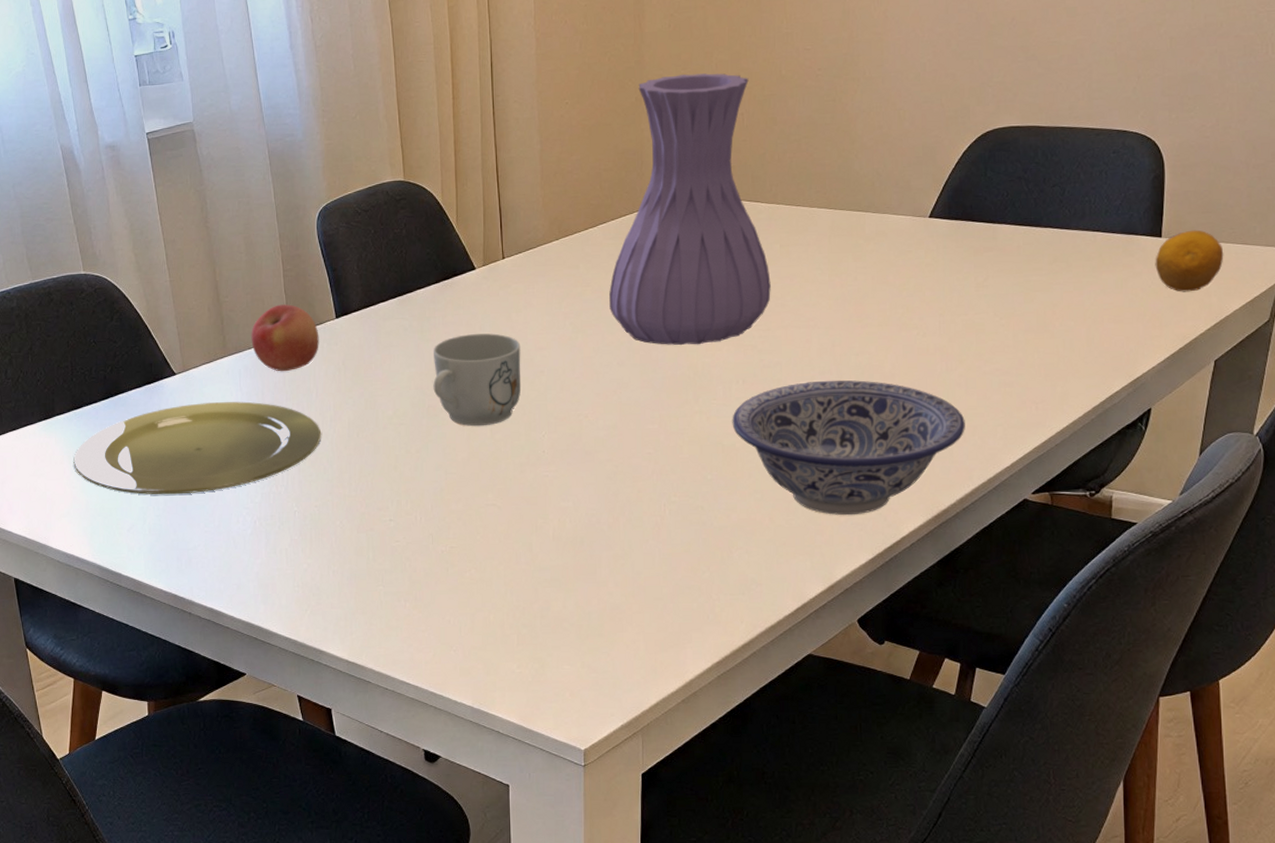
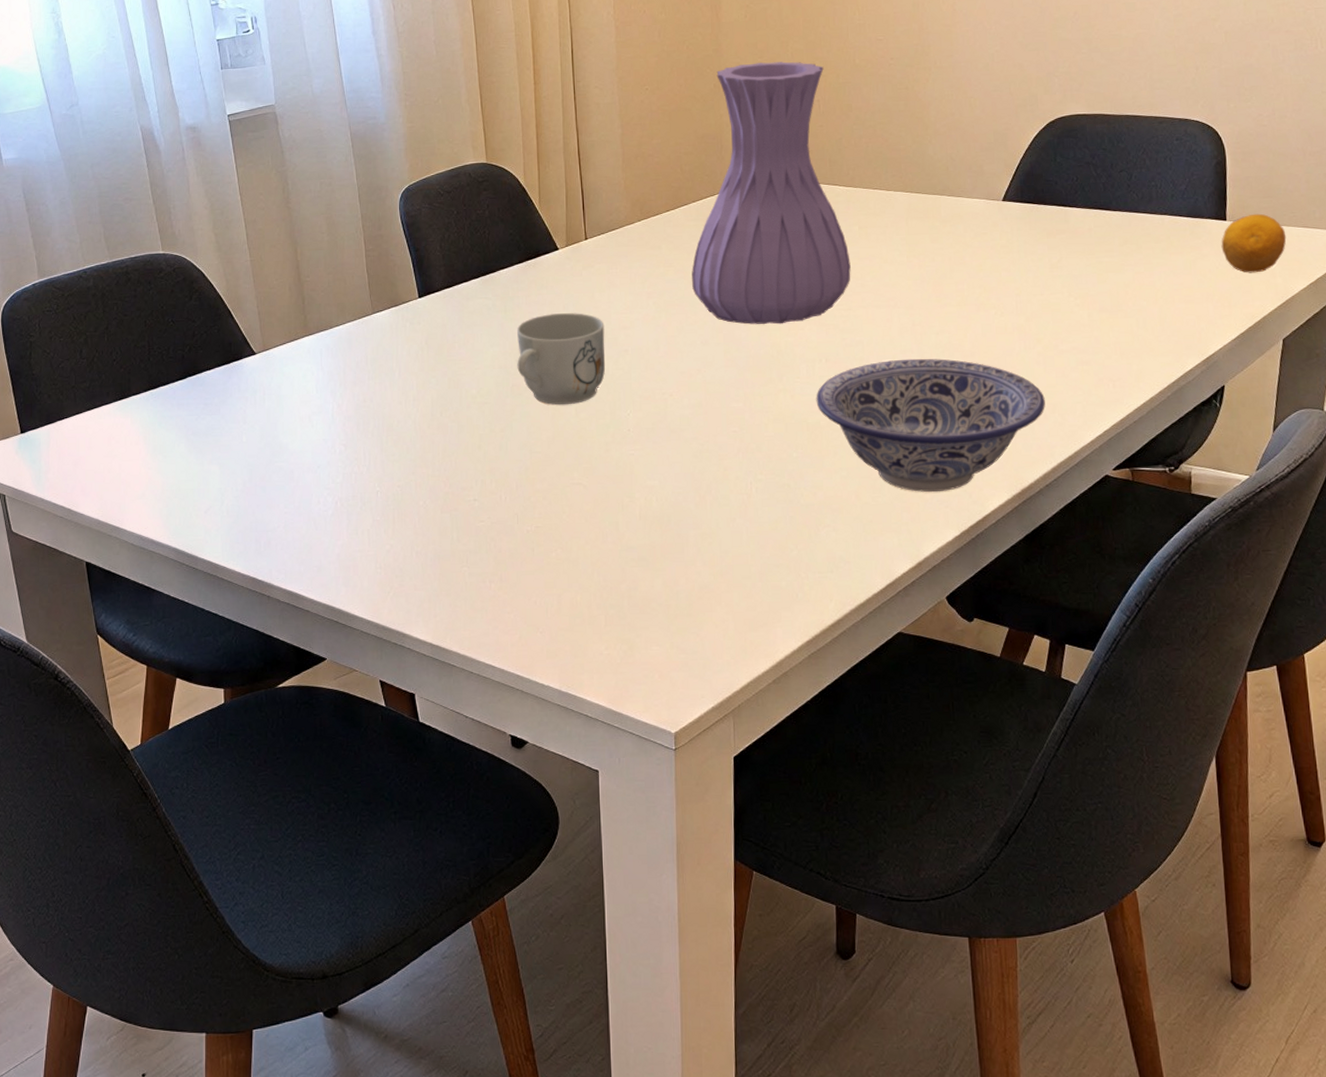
plate: present [73,401,322,495] -> none [149,381,404,476]
apple: present [251,304,319,372] -> none [333,284,402,351]

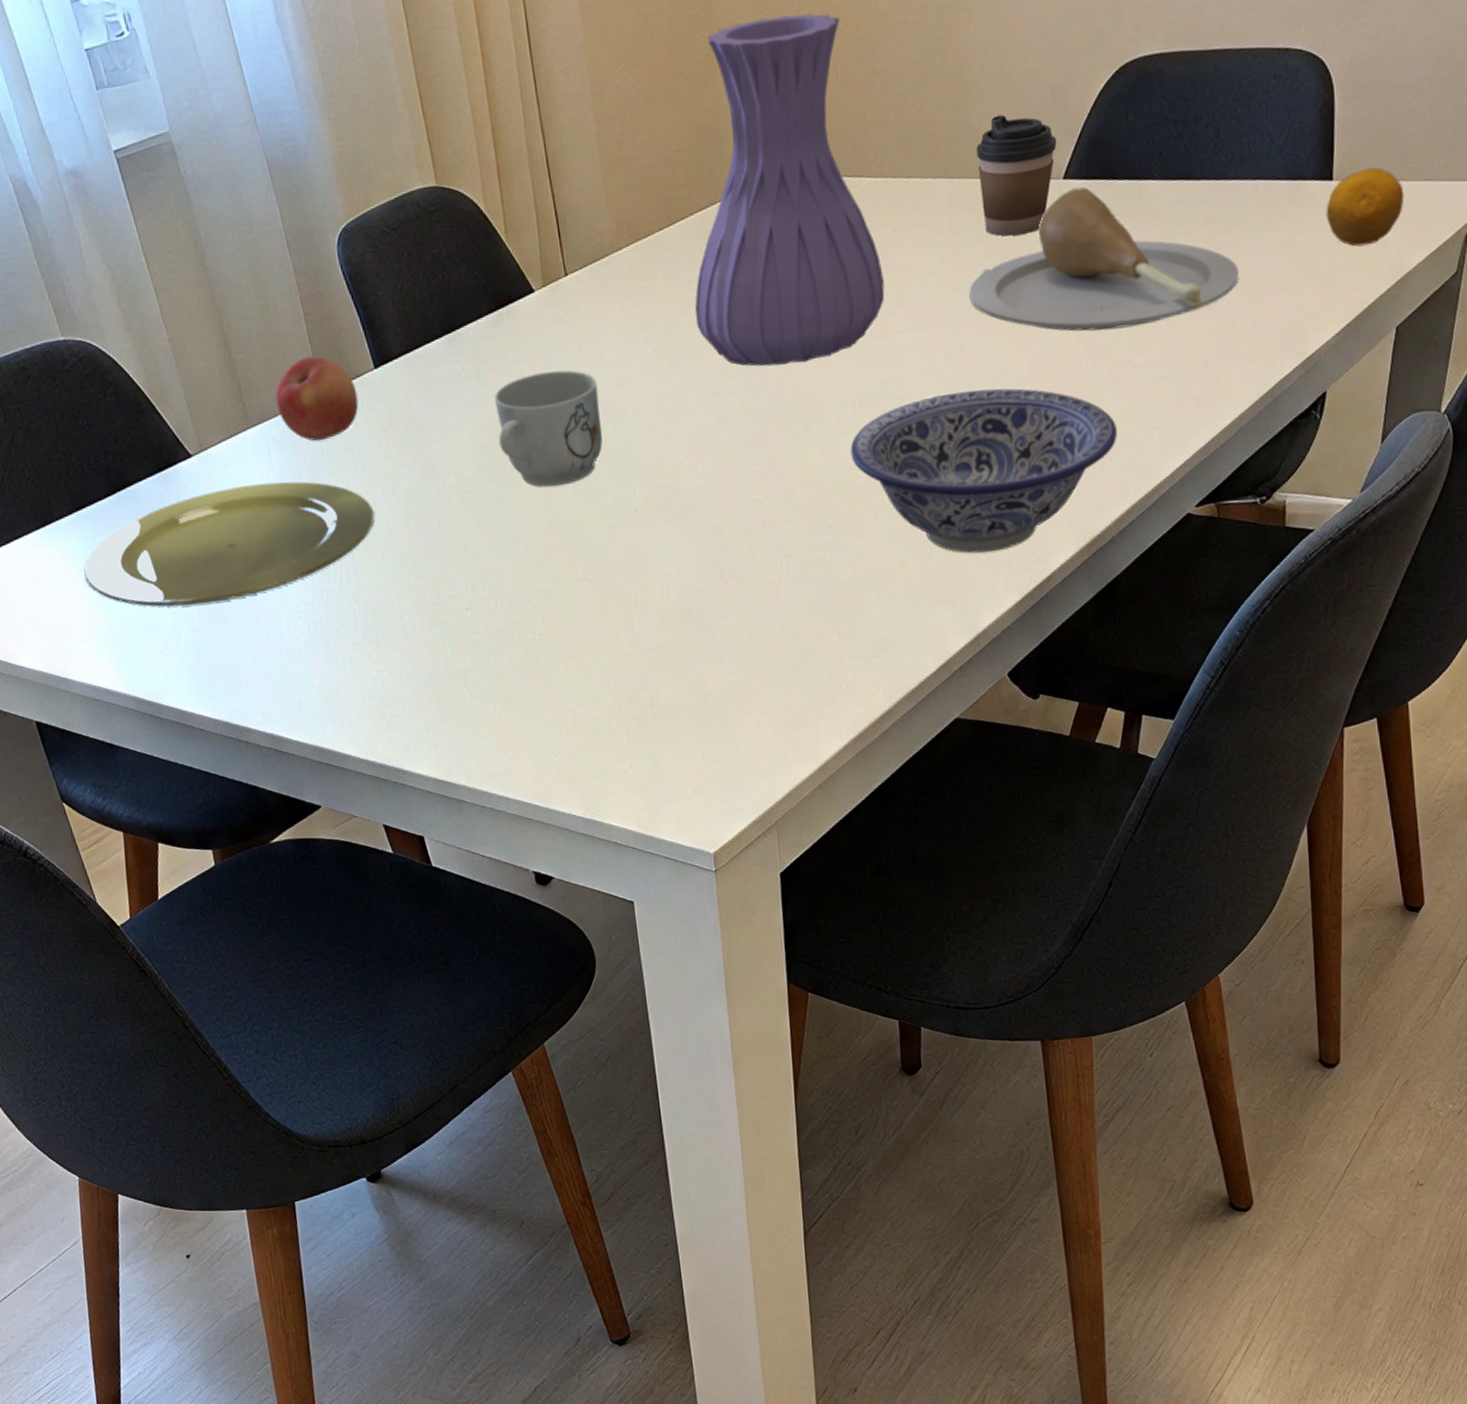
plate: none [149,381,404,476] -> present [84,481,375,607]
apple: none [333,284,402,351] -> present [275,356,359,441]
plate: none [922,208,1149,321] -> present [969,187,1239,331]
coffee cup: none [931,148,998,240] -> present [976,114,1057,236]

